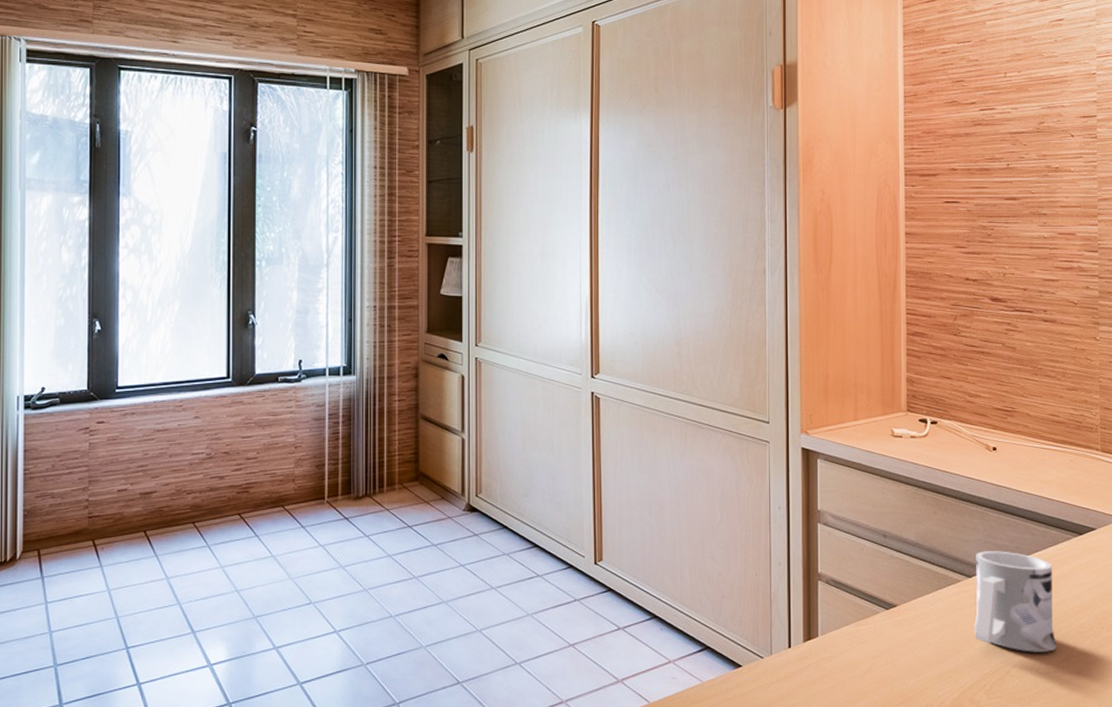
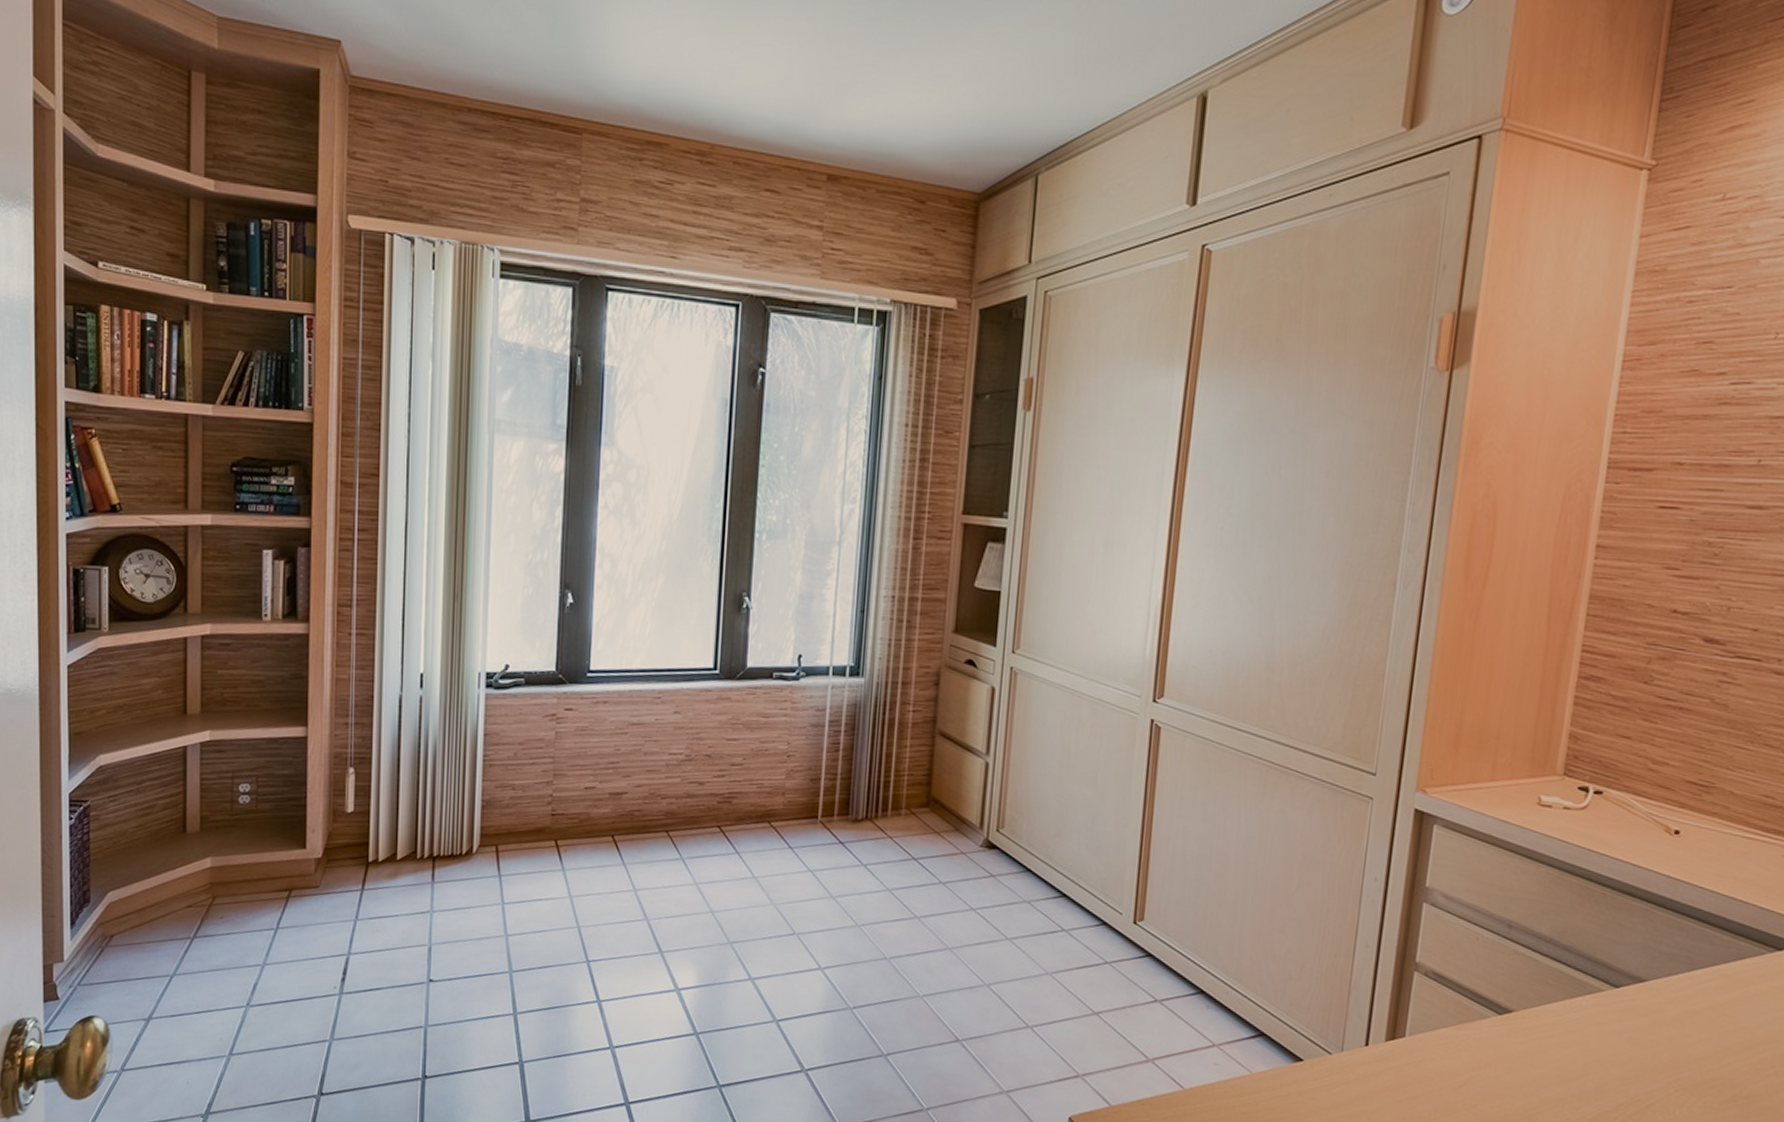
mug: present [973,551,1057,652] -> none [1611,957,1732,1088]

